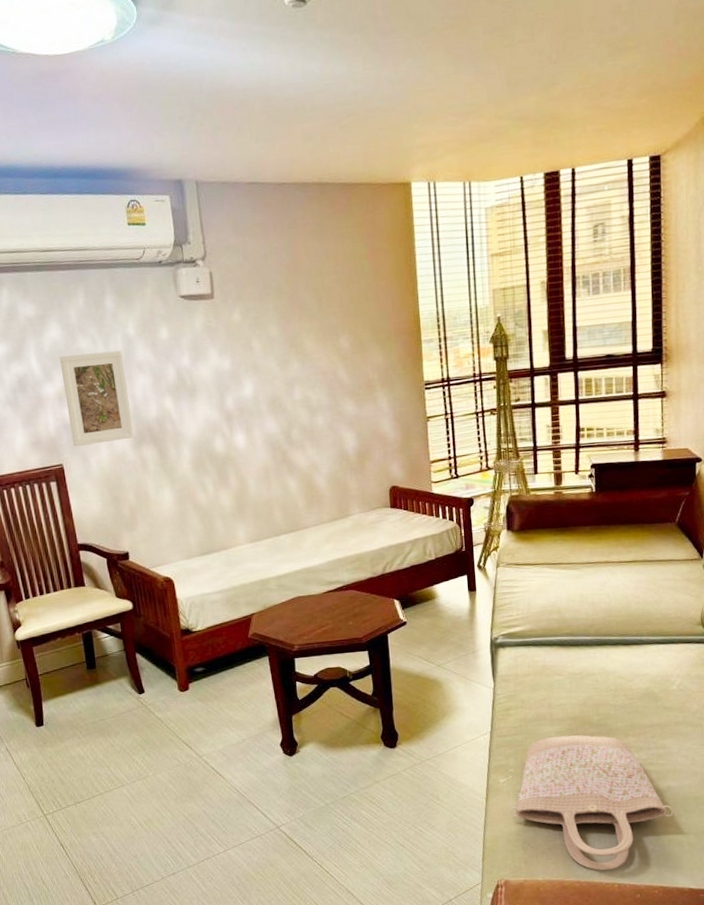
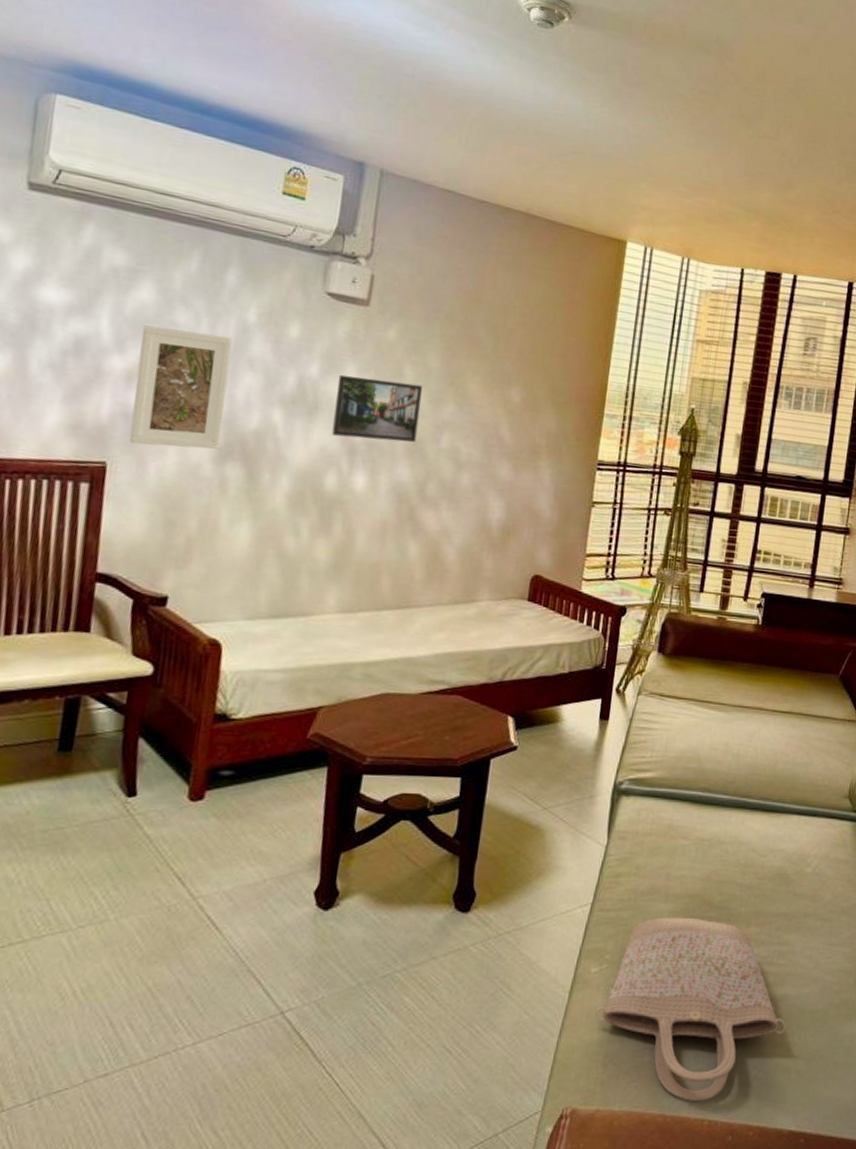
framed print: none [205,352,275,408] -> present [332,374,423,442]

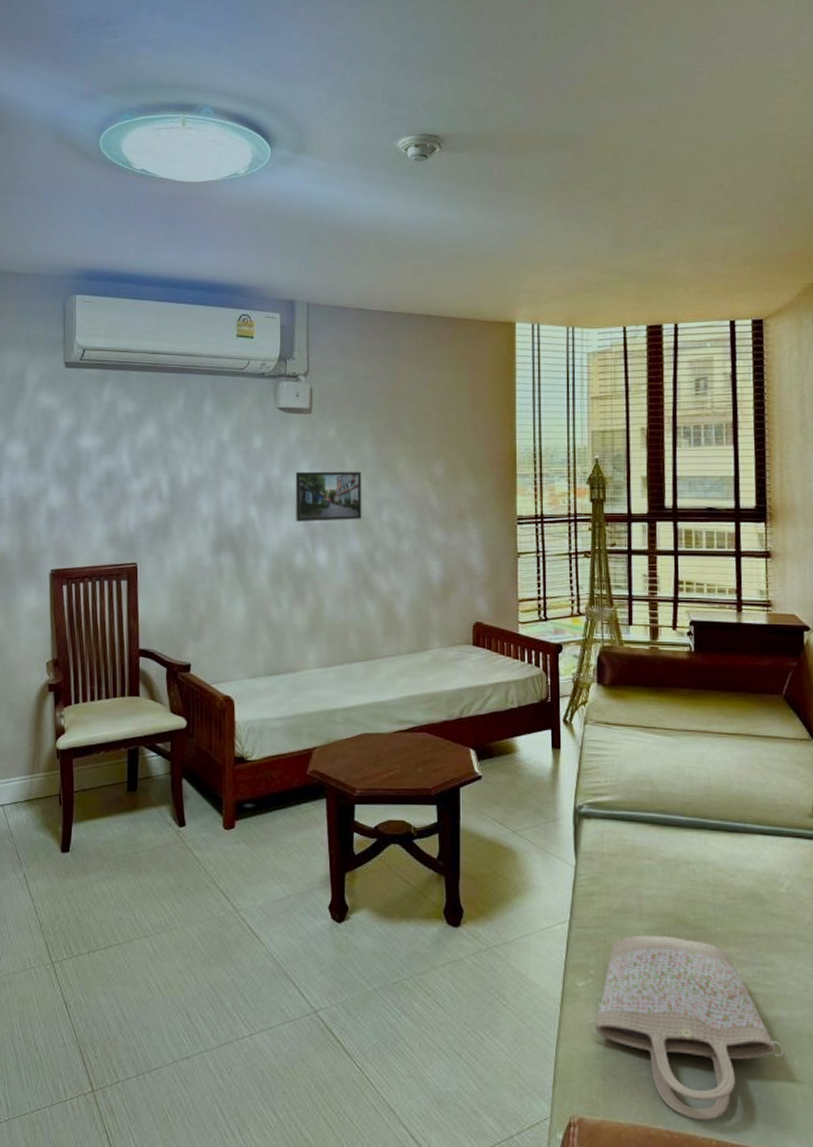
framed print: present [129,325,232,449] -> none [150,454,215,547]

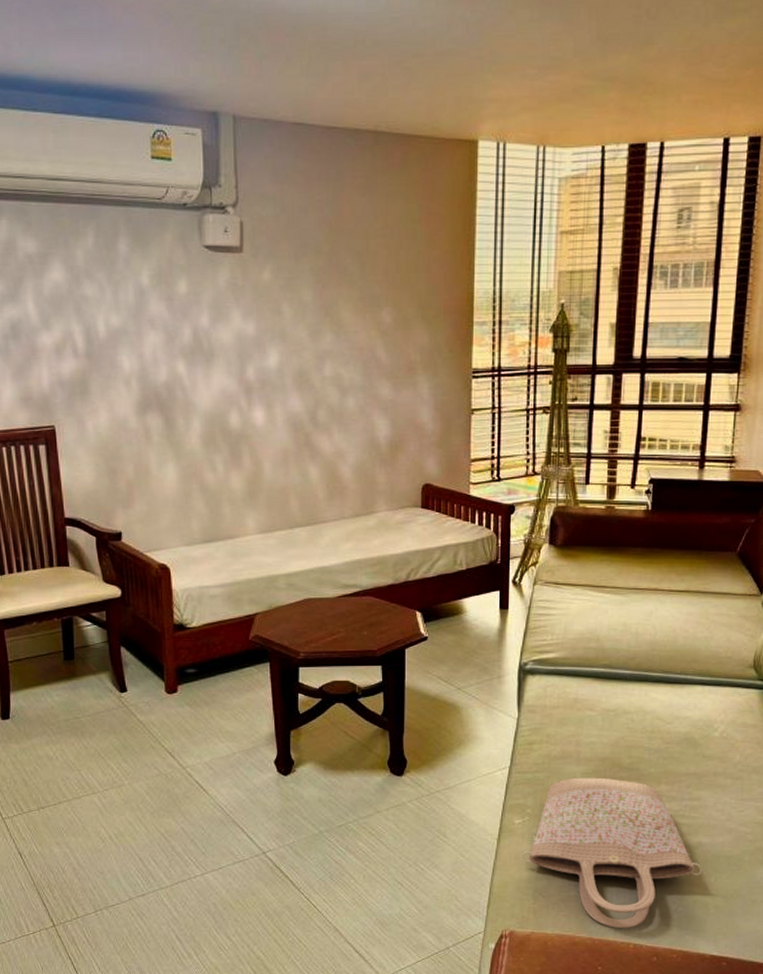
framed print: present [295,471,362,521] -> none [226,320,302,378]

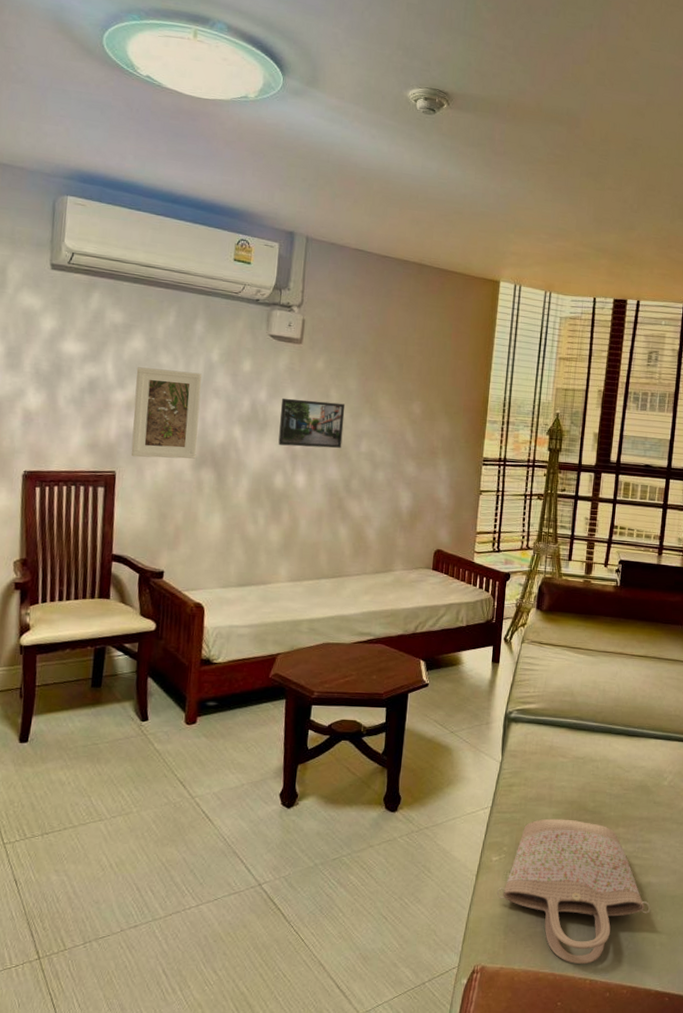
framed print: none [60,302,139,408] -> present [131,367,202,459]
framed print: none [226,320,302,378] -> present [278,398,346,449]

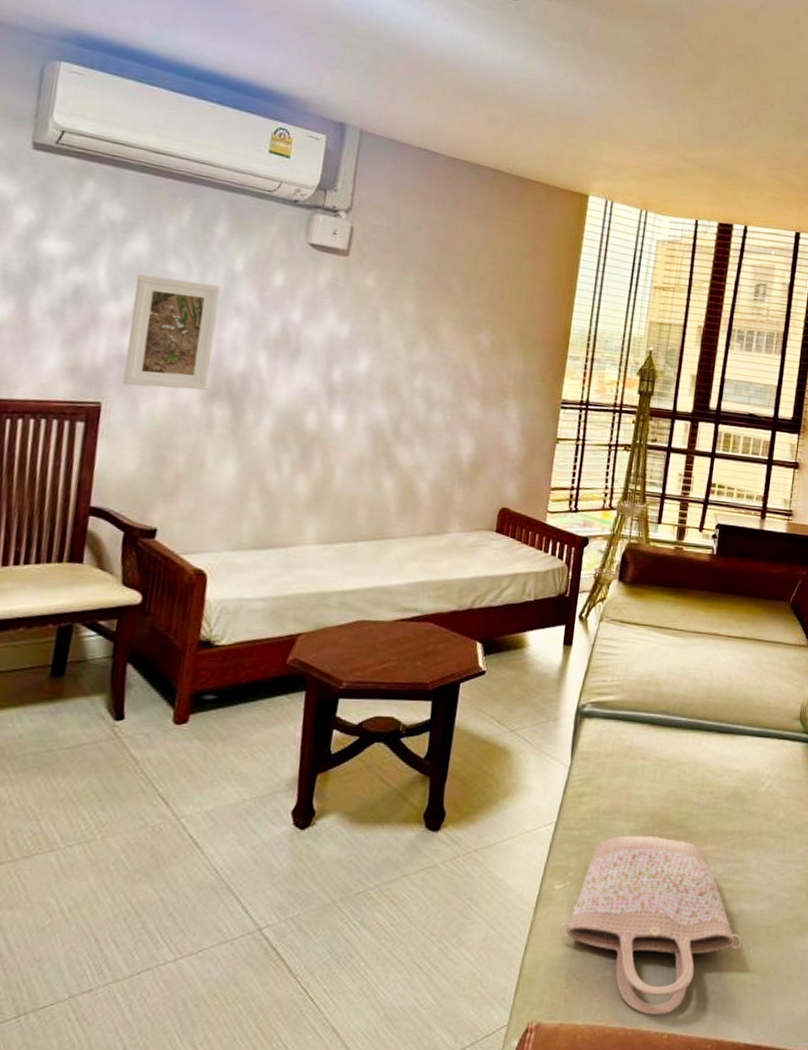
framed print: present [278,398,346,449] -> none [313,319,399,383]

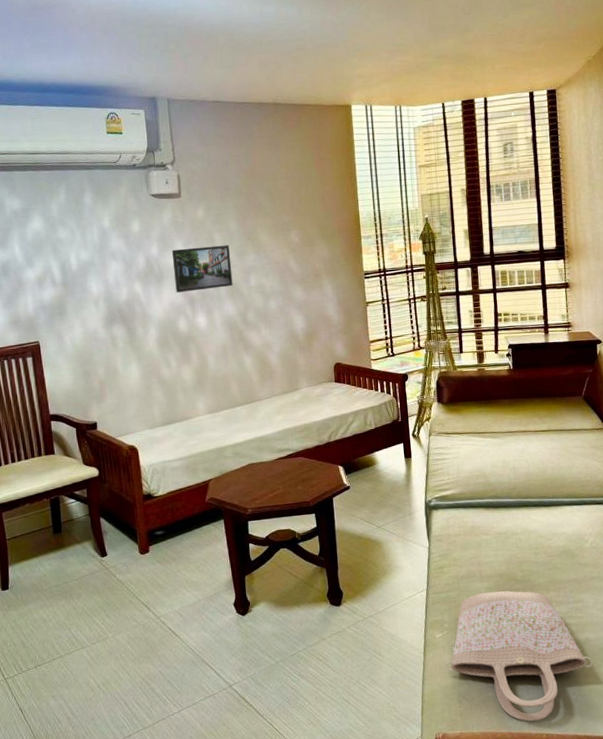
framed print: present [122,274,220,390] -> none [40,240,106,326]
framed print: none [313,319,399,383] -> present [171,245,233,293]

